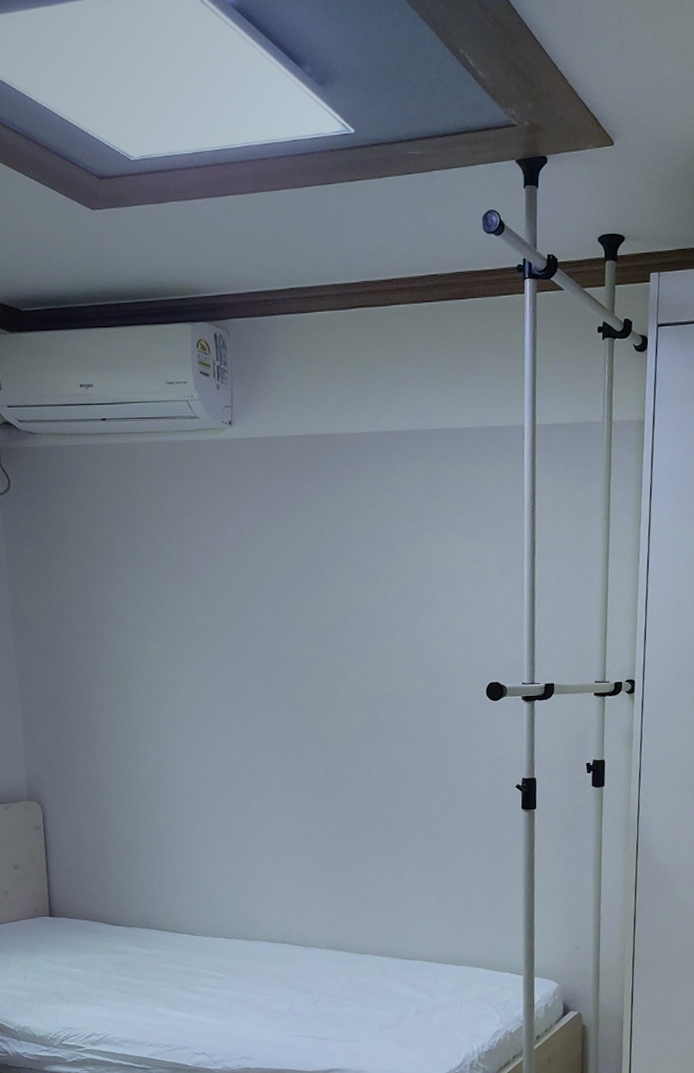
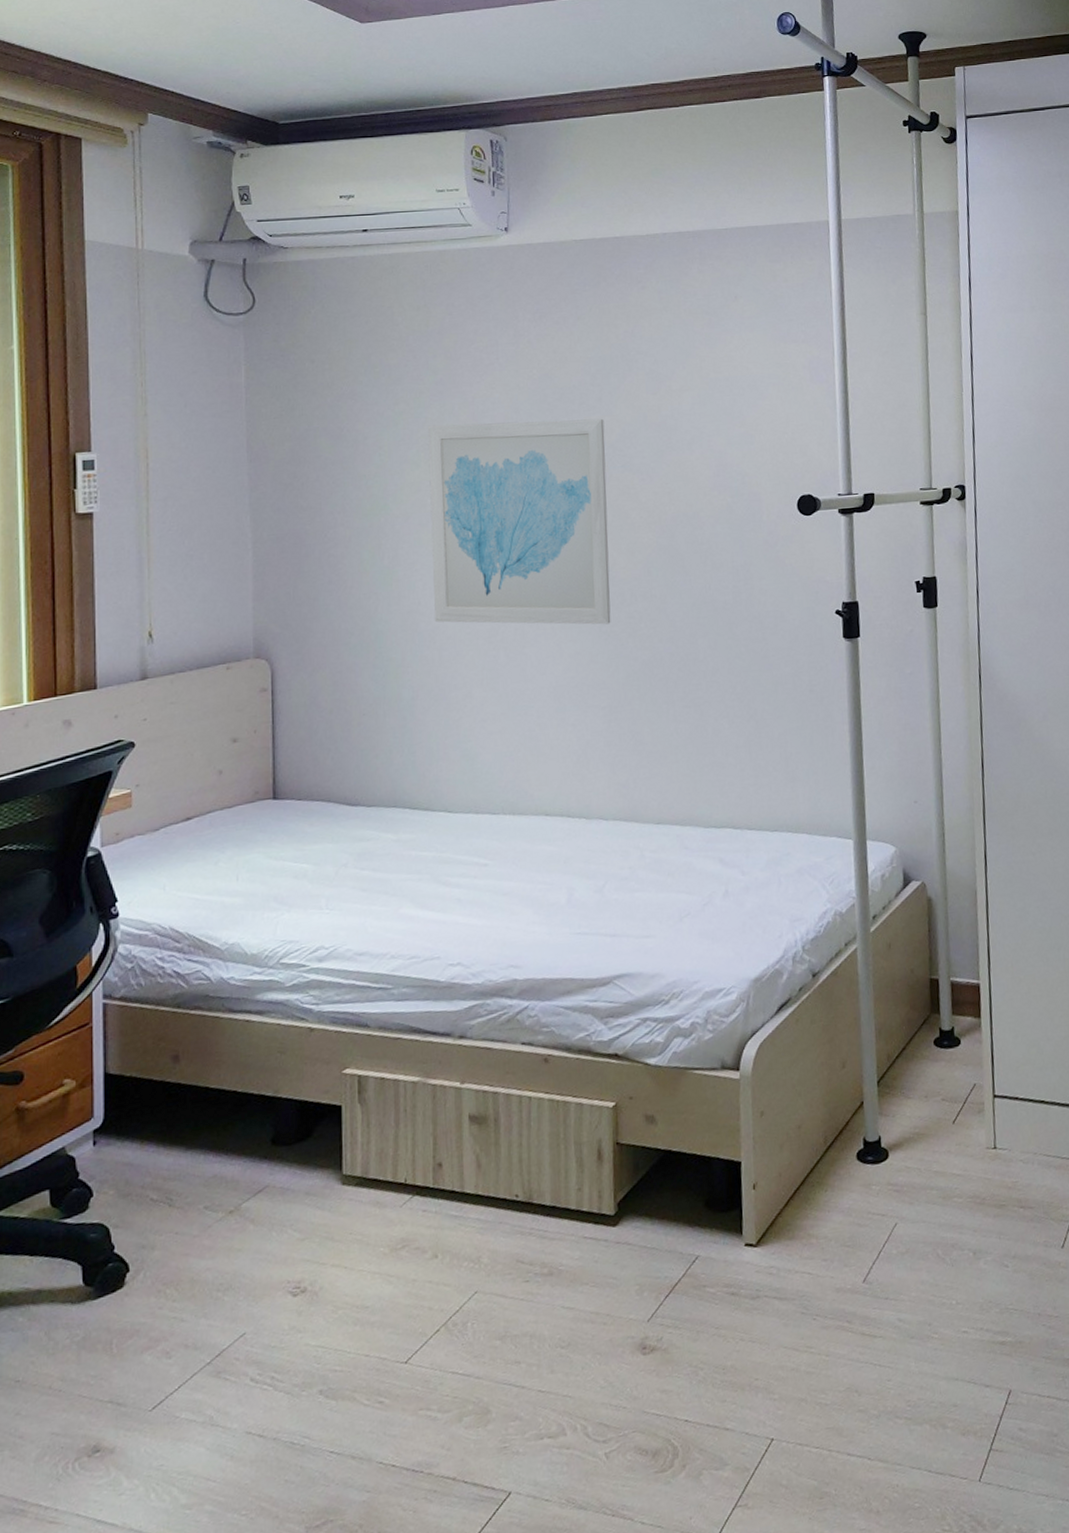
wall art: none [165,604,325,787] -> present [427,418,611,625]

